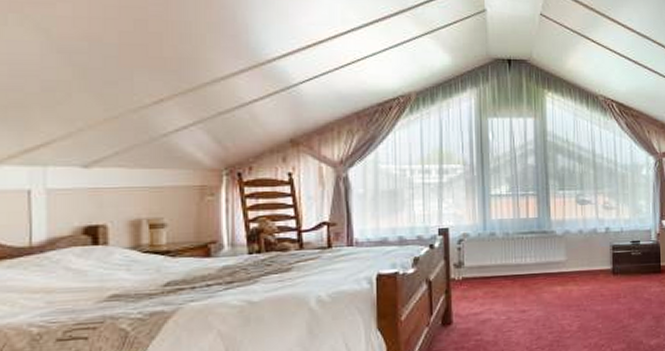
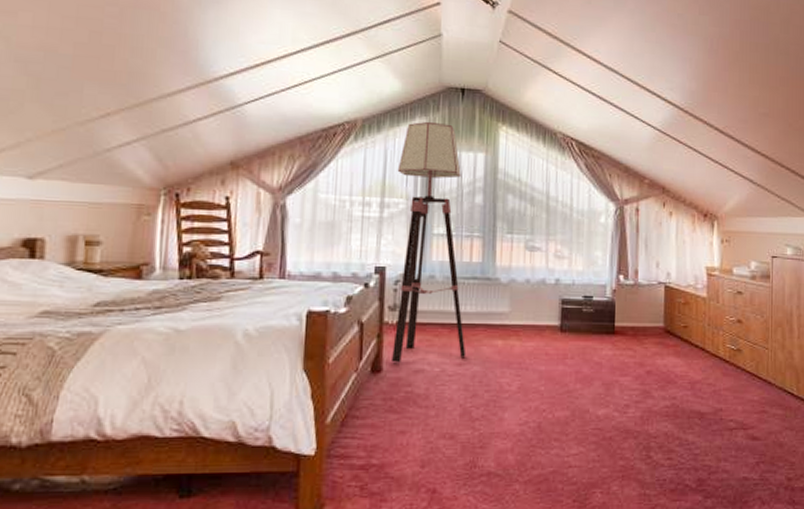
floor lamp: none [453,91,529,315] -> present [390,121,467,363]

